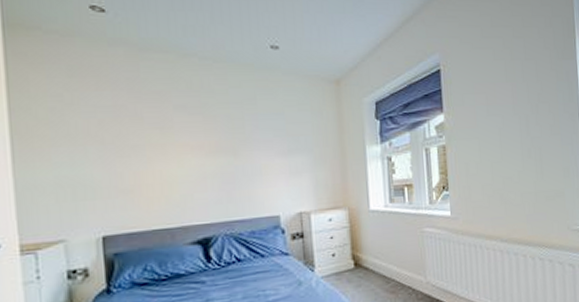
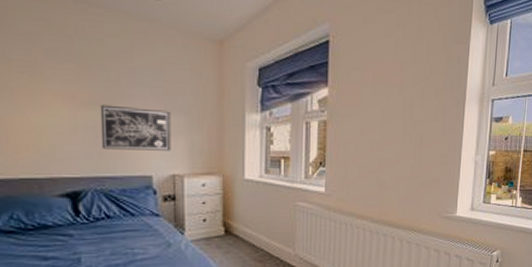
wall art: none [226,150,297,194] -> present [99,104,171,151]

